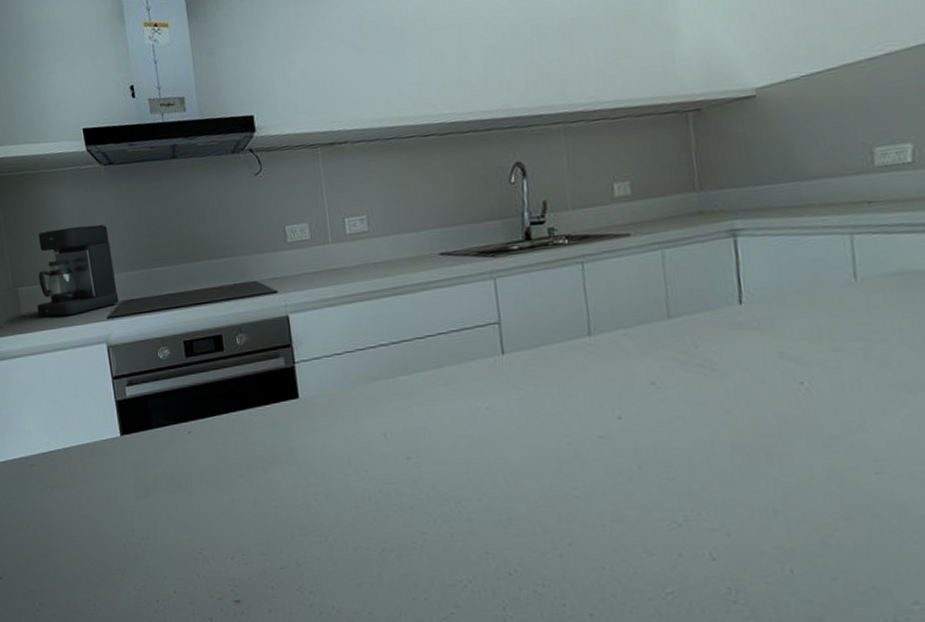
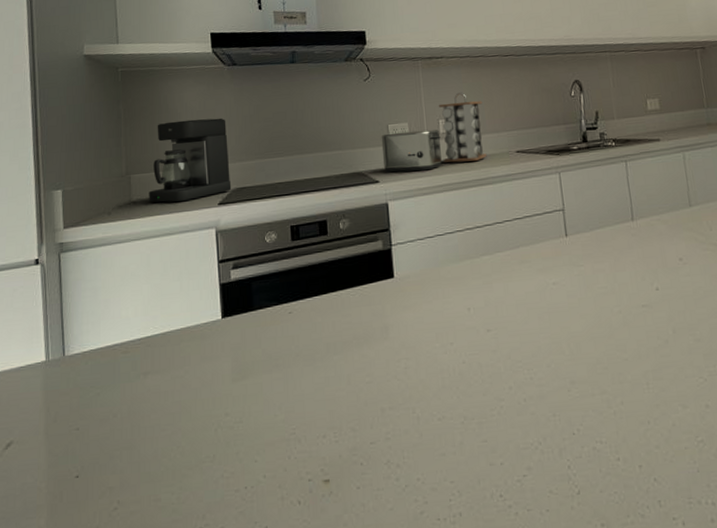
toaster: none [277,229,350,282] -> present [381,129,442,173]
spice rack: none [344,184,404,269] -> present [439,92,487,163]

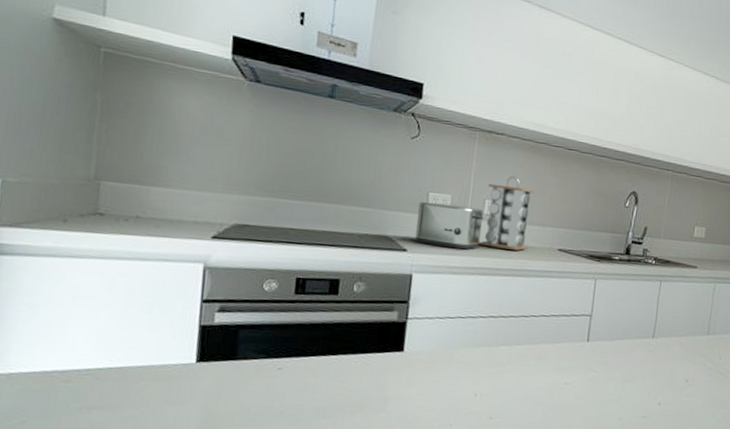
coffee maker: present [149,118,232,203] -> none [121,128,237,227]

